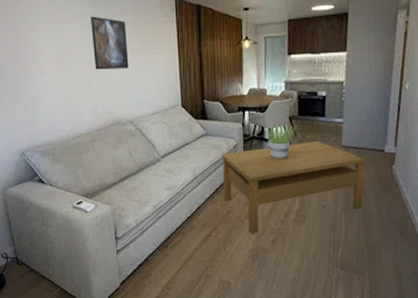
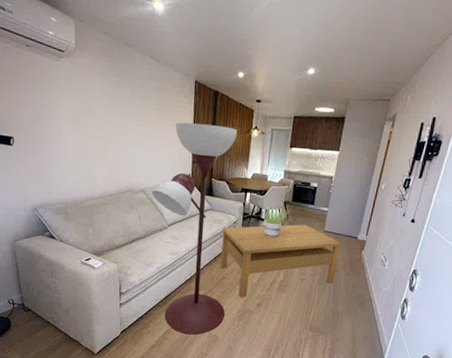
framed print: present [91,16,129,70] -> none [112,86,146,141]
floor lamp: none [141,41,236,282] -> present [152,122,238,335]

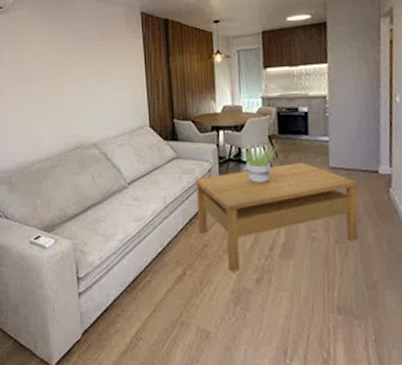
floor lamp: present [152,122,238,335] -> none [105,56,215,331]

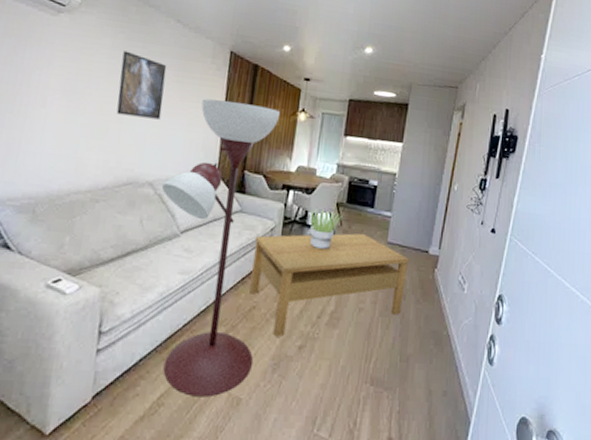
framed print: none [53,33,93,90] -> present [116,51,167,120]
floor lamp: none [105,56,215,331] -> present [162,99,281,397]

